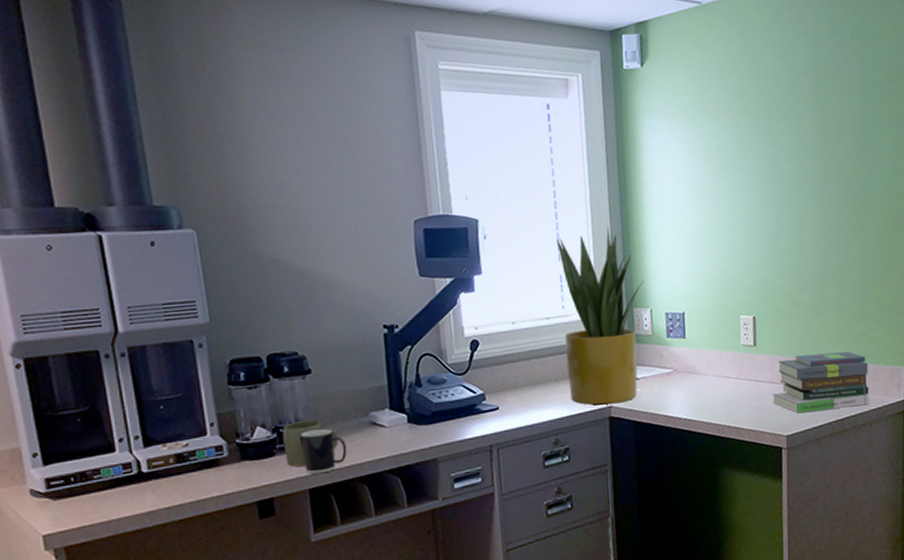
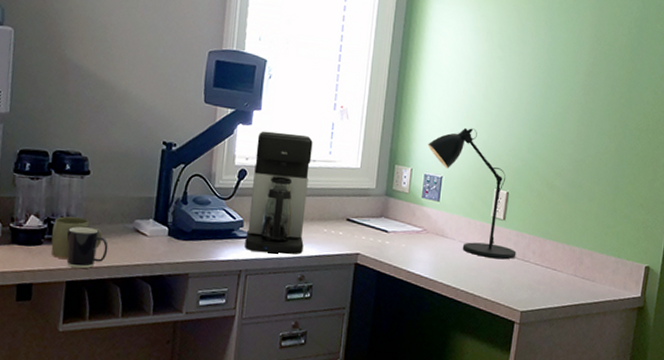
coffee maker: none [483,293,553,424] -> present [245,131,313,255]
planter: present [557,228,645,405] -> none [322,87,410,252]
desk lamp: none [663,256,773,388] -> present [427,127,517,259]
books: present [772,351,870,414] -> none [512,236,611,296]

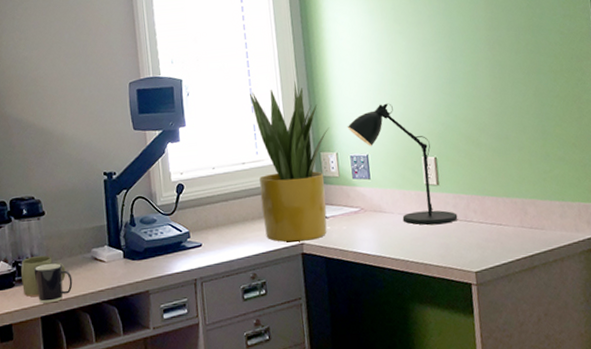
coffee maker: present [245,131,313,255] -> none [187,141,251,259]
planter: none [322,87,410,252] -> present [250,81,330,242]

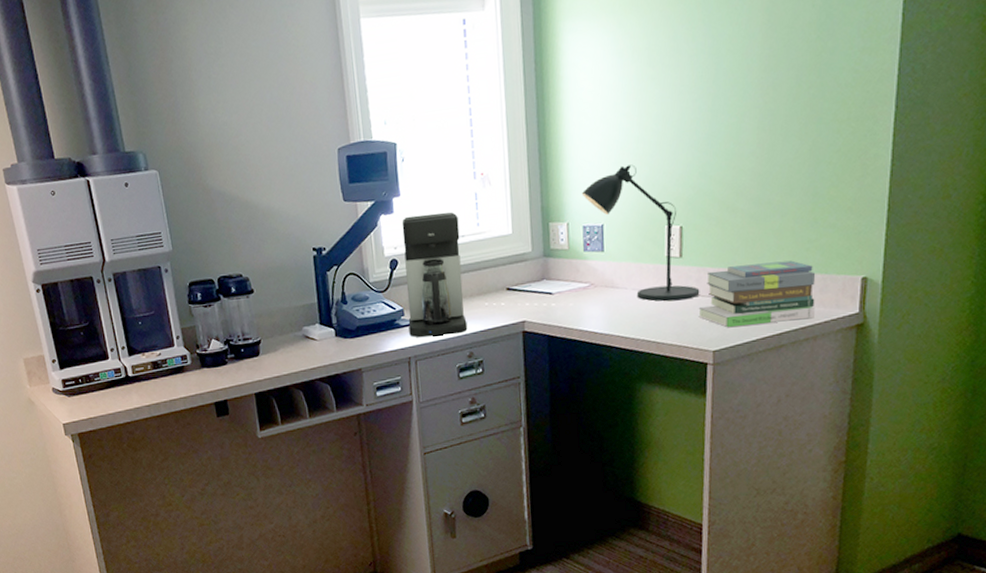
mug: present [20,255,66,297] -> none [232,334,278,375]
mug: present [33,263,73,304] -> none [245,341,285,381]
coffee maker: none [187,141,251,259] -> present [402,212,468,338]
planter: present [250,81,330,242] -> none [472,142,562,320]
books: none [458,189,559,250] -> present [698,260,816,328]

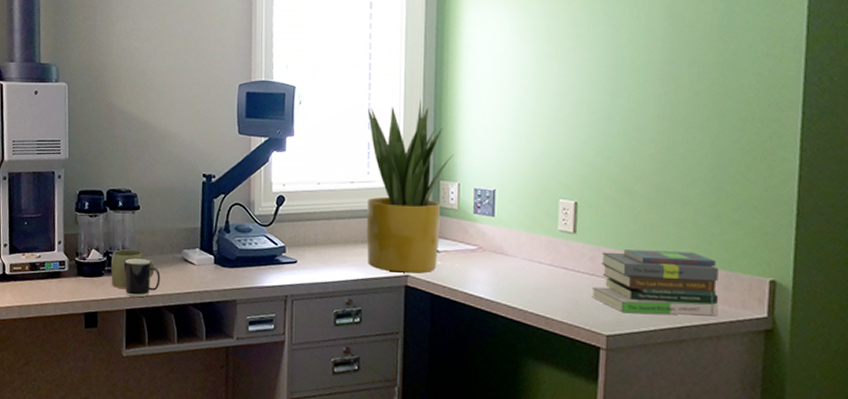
mug: none [232,334,278,375] -> present [110,249,155,289]
mug: none [245,341,285,381] -> present [123,257,161,298]
coffee maker: present [402,212,468,338] -> none [289,156,349,279]
planter: none [472,142,562,320] -> present [366,100,455,273]
desk lamp: present [581,164,700,301] -> none [474,135,594,277]

